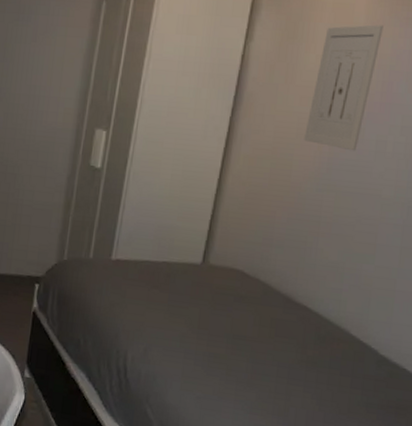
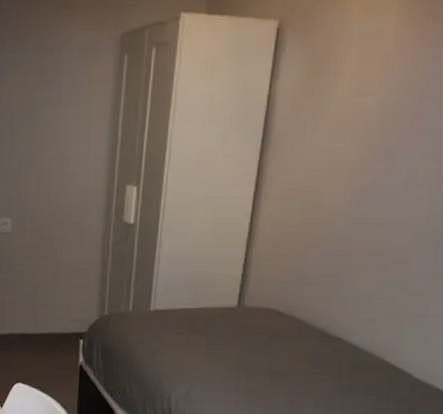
wall art: present [304,25,383,151] -> none [334,48,413,182]

